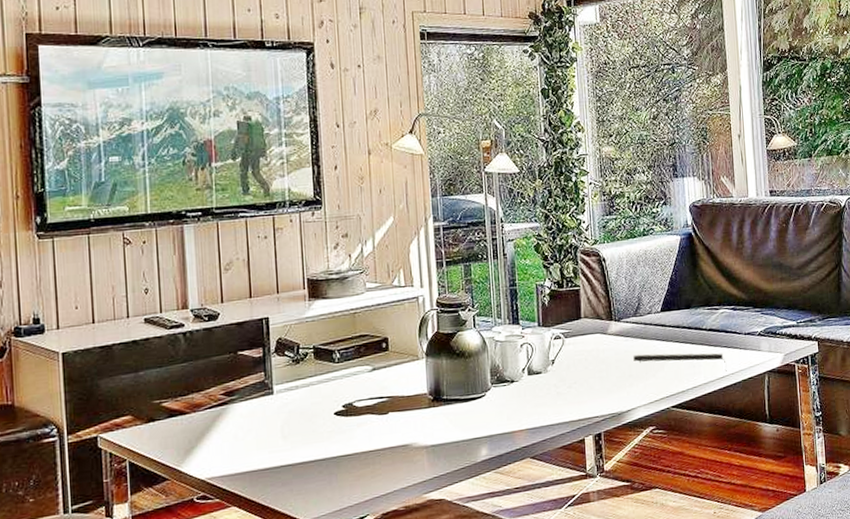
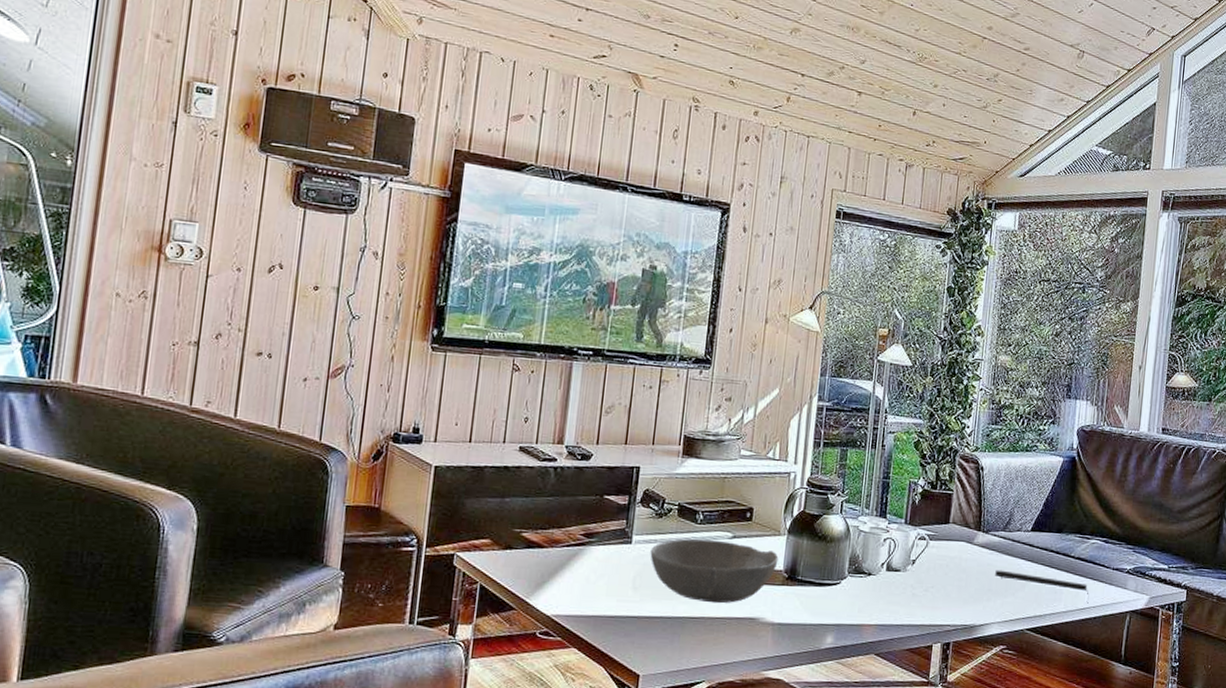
bowl: none [293,375,421,438] -> present [650,539,779,604]

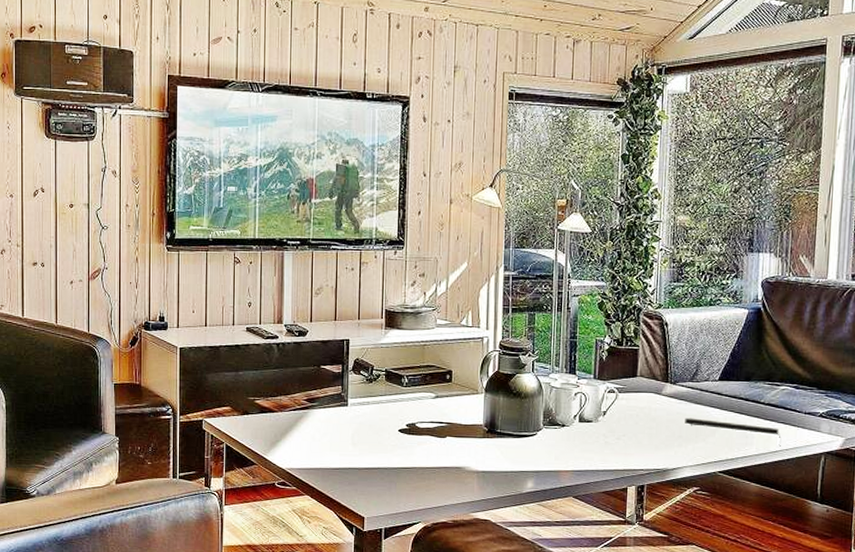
bowl: present [650,539,779,604] -> none [364,399,478,455]

